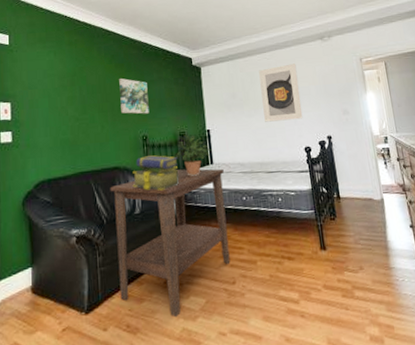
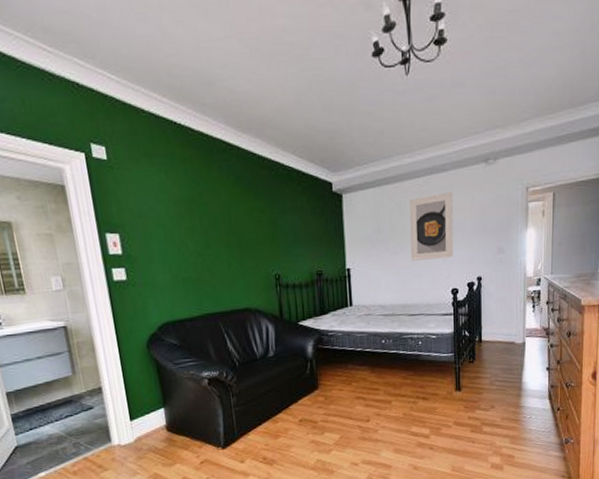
side table: present [110,168,230,318] -> none [241,310,366,451]
wall art: present [119,78,149,114] -> none [246,206,282,250]
stack of books: present [132,155,180,191] -> none [265,296,316,333]
potted plant: present [173,134,212,176] -> none [308,273,351,319]

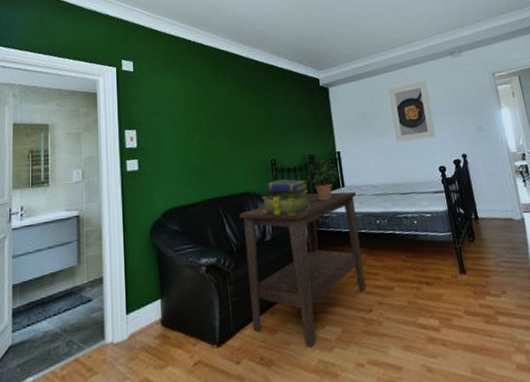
side table: none [241,310,366,451] -> present [239,191,366,349]
stack of books: none [265,296,316,333] -> present [262,179,311,216]
potted plant: none [308,273,351,319] -> present [303,156,343,200]

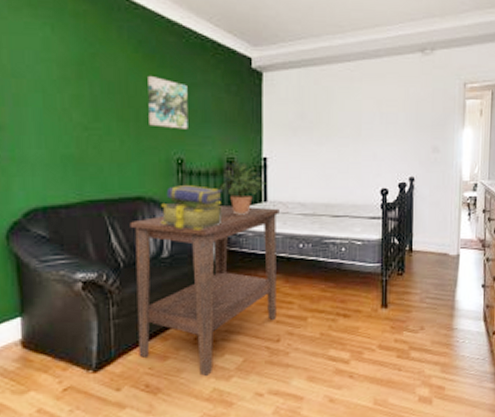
wall art: none [245,101,277,138] -> present [148,76,188,129]
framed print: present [388,81,436,142] -> none [337,80,386,154]

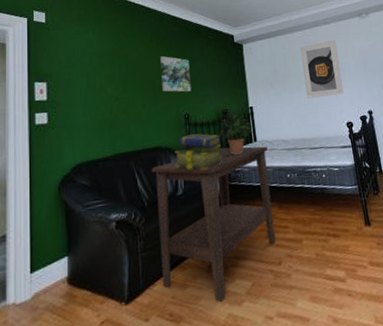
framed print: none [337,80,386,154] -> present [300,40,344,98]

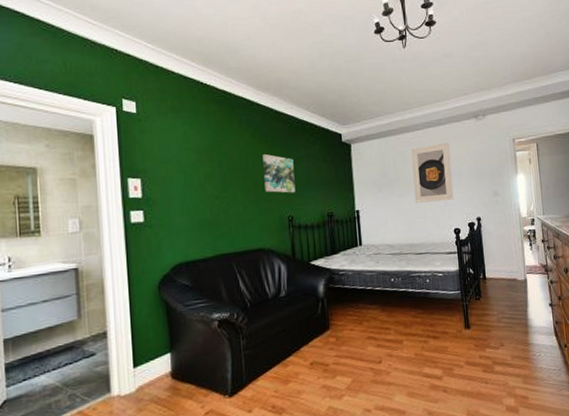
side table: present [151,146,276,303] -> none [253,250,377,397]
stack of books: present [174,134,223,170] -> none [277,236,327,273]
potted plant: present [216,111,255,155] -> none [320,214,361,258]

